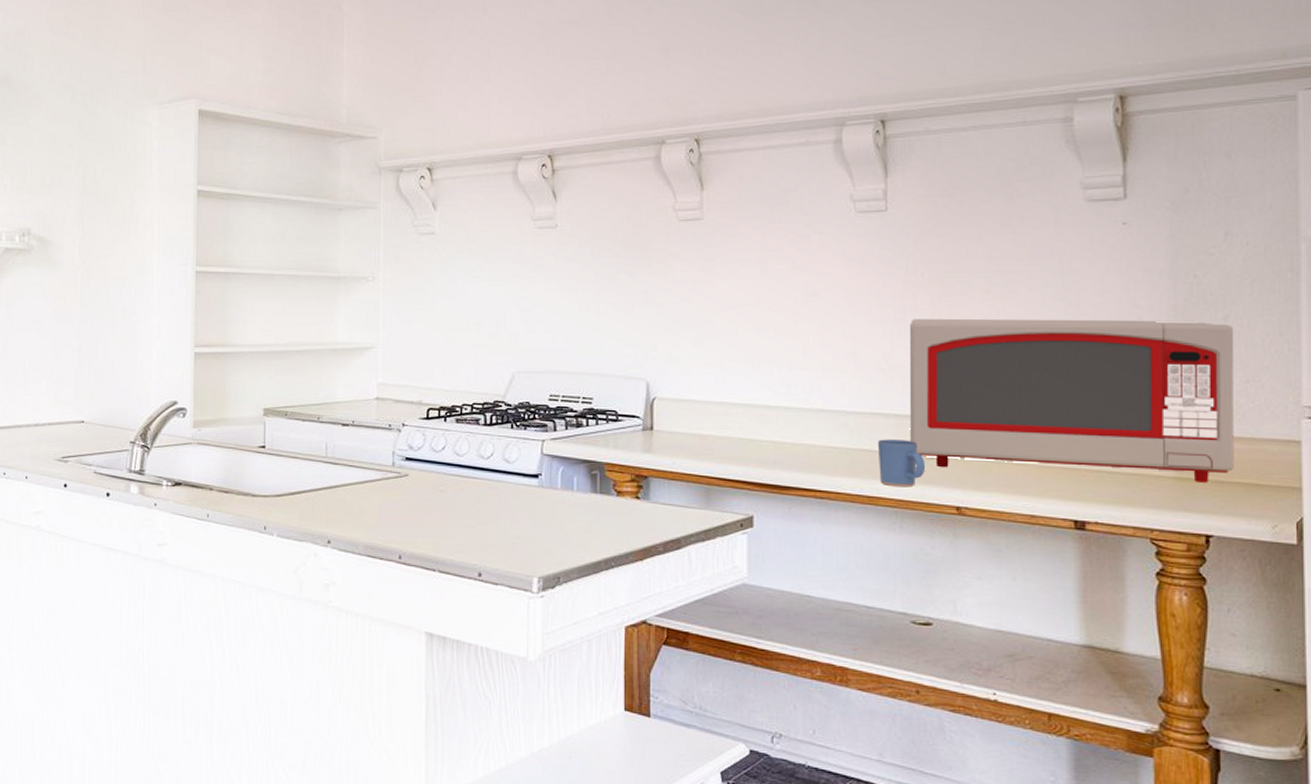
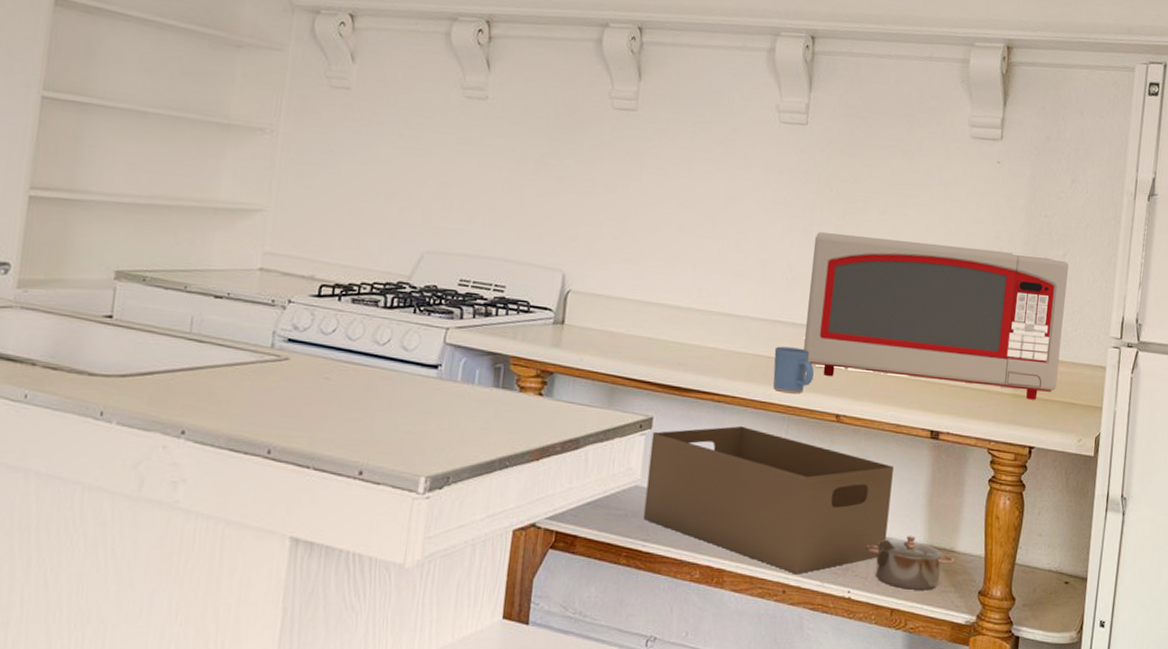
storage basket: none [754,522,1033,674] -> present [643,426,894,574]
cooking pot: none [1008,635,1123,694] -> present [865,536,955,590]

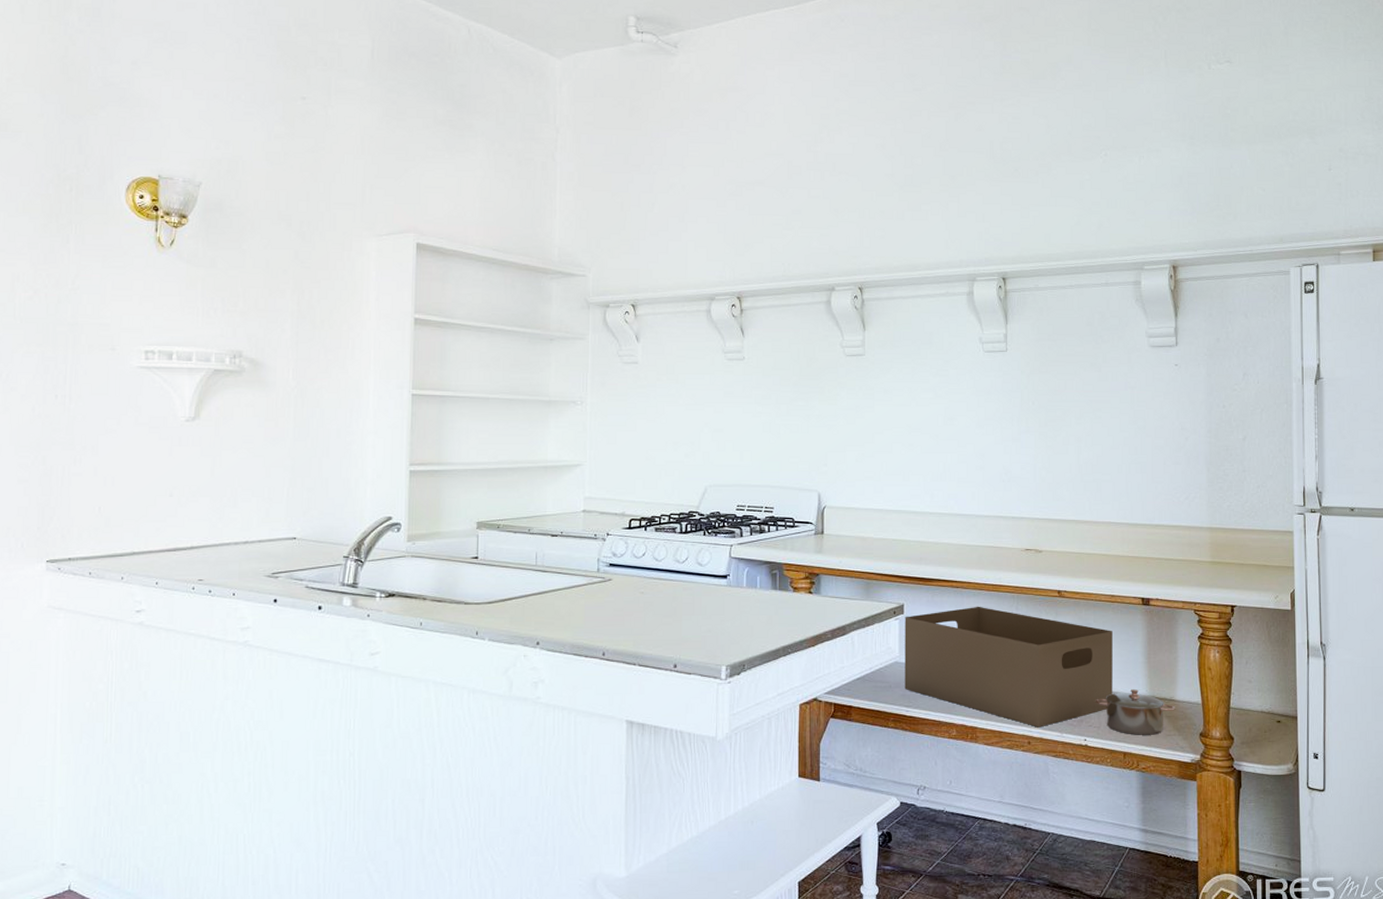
mug: present [773,346,814,394] -> none [999,537,1035,576]
microwave: present [803,232,1069,400] -> none [1023,439,1250,565]

